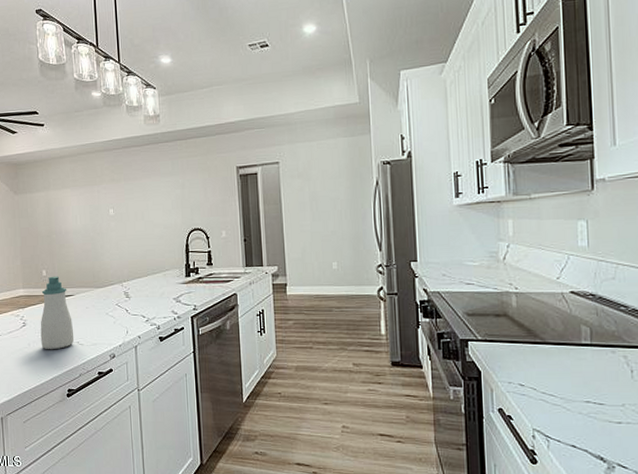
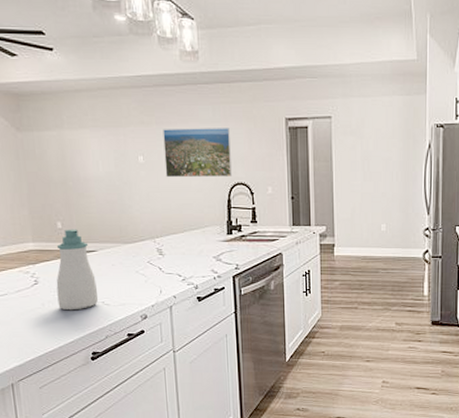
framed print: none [130,179,190,226] -> present [163,128,233,177]

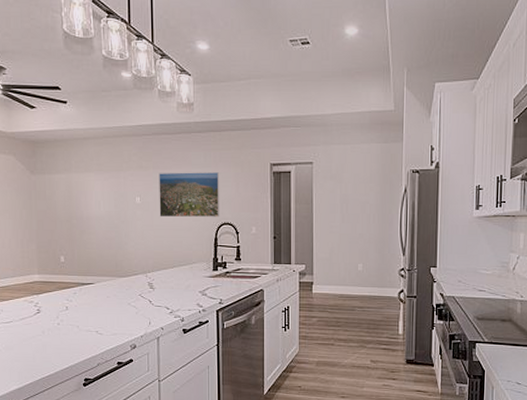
soap bottle: present [56,229,99,311] -> none [56,263,93,339]

